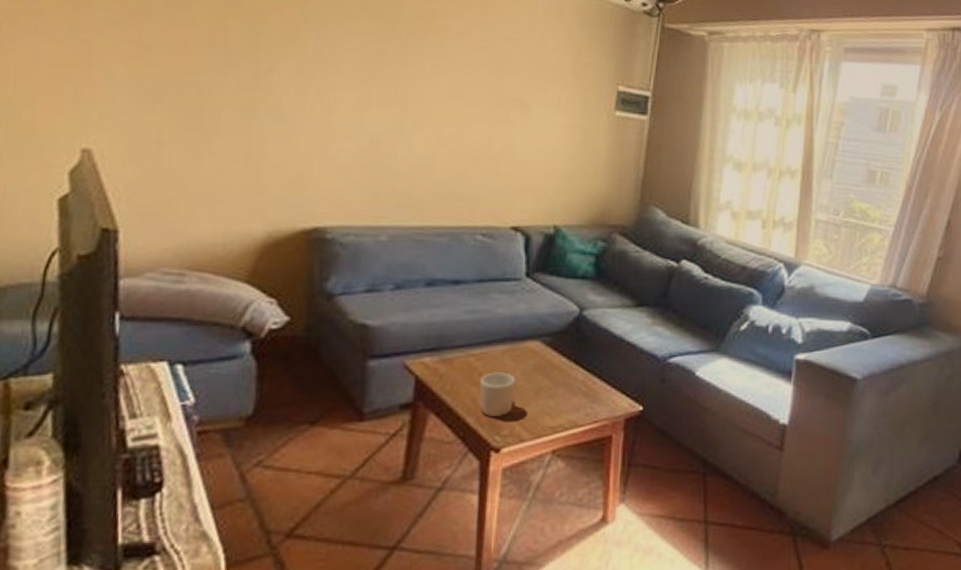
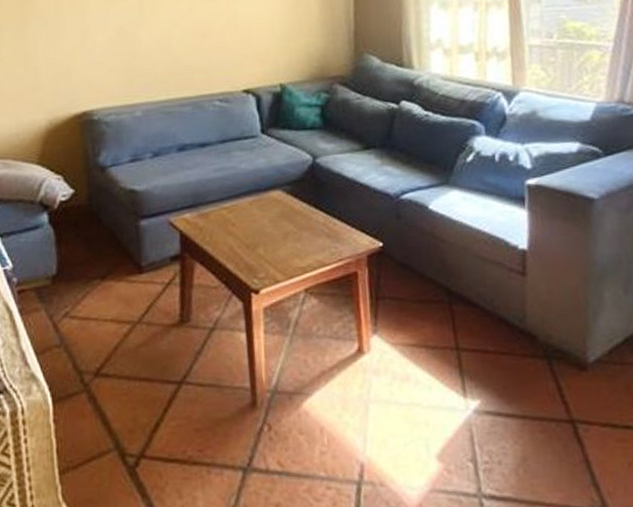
mug: present [479,372,516,416] -> none [233,221,265,262]

